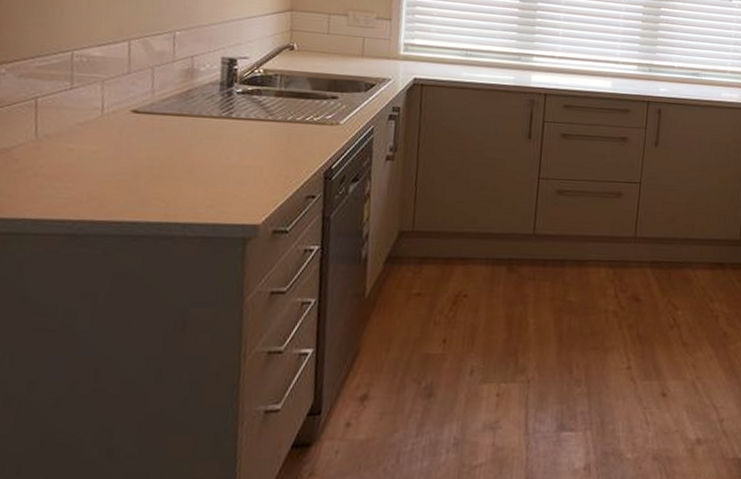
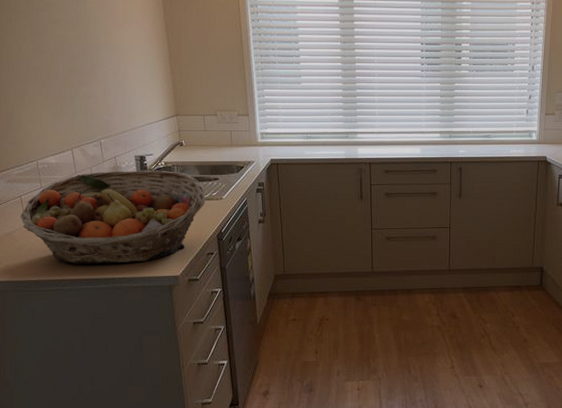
fruit basket: none [29,74,317,203] -> present [20,170,206,265]

